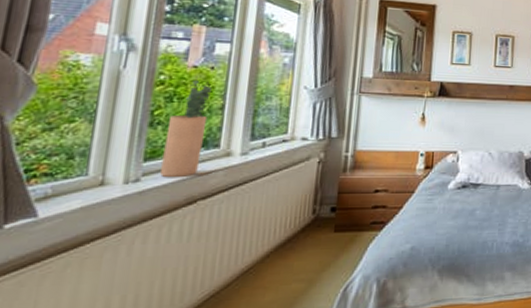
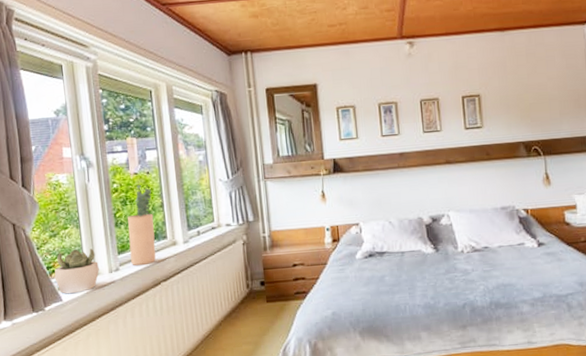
succulent plant: none [33,149,111,208] -> present [54,249,99,294]

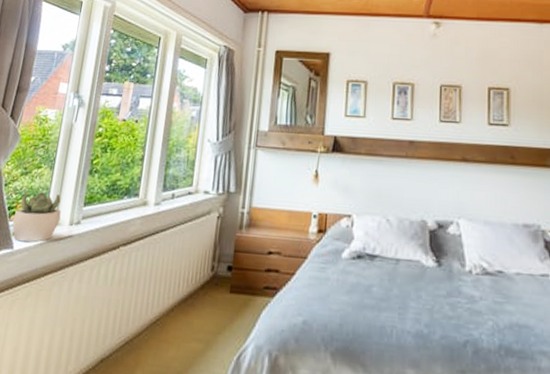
vase: present [127,180,156,266] -> none [94,128,136,223]

